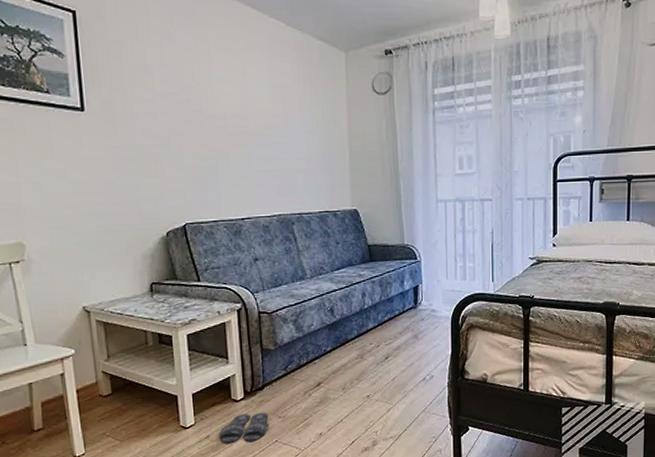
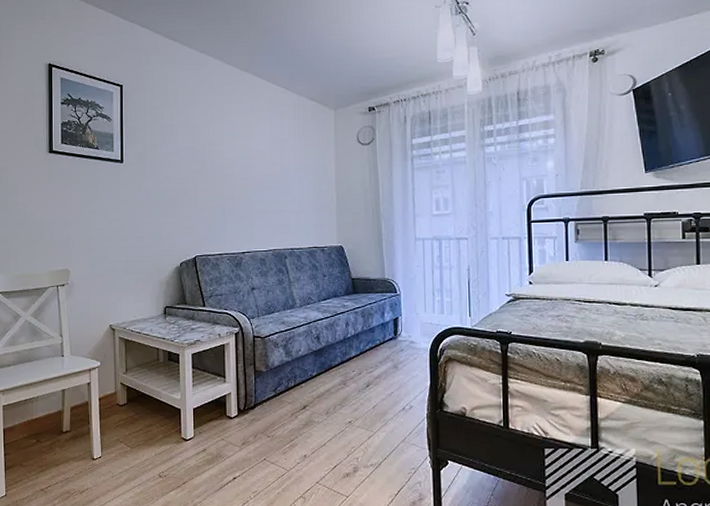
slippers: present [219,412,270,444] -> none [215,430,259,459]

